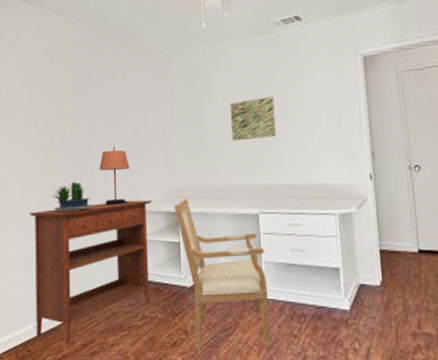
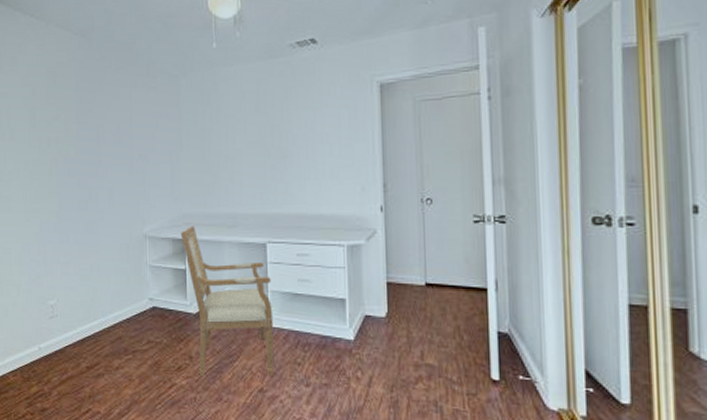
console table: present [29,200,152,346] -> none [33,225,158,367]
potted plant: present [51,181,93,211] -> none [55,205,98,235]
table lamp: present [99,146,131,205] -> none [104,170,137,230]
wall art: present [229,96,276,141] -> none [239,123,287,169]

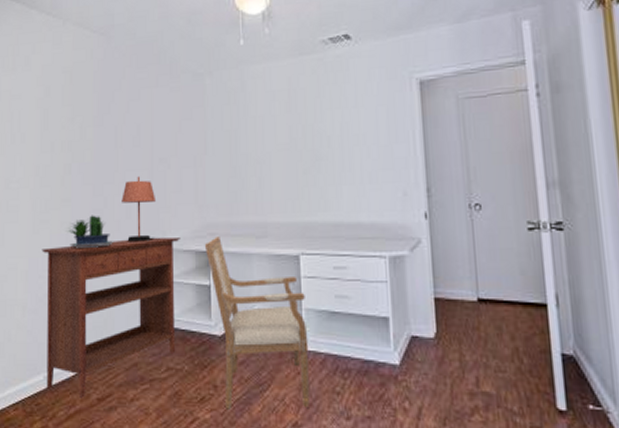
console table: none [33,225,158,367] -> present [42,237,180,400]
potted plant: none [55,205,98,235] -> present [67,215,113,248]
table lamp: none [104,170,137,230] -> present [121,175,157,242]

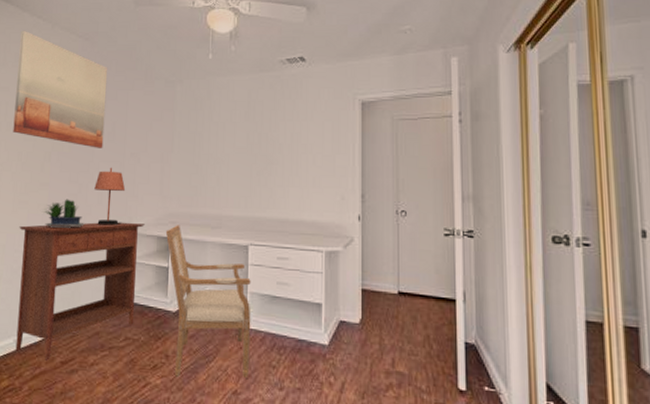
wall art: none [28,29,128,156] -> present [13,30,108,148]

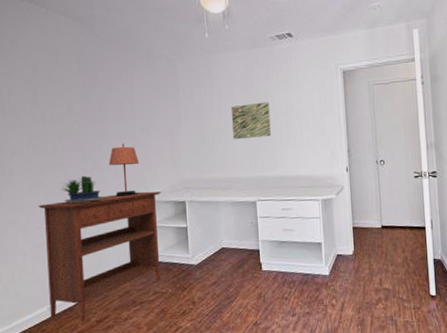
wall art: present [13,30,108,148] -> none [12,15,113,127]
chair: present [165,225,251,378] -> none [181,190,266,318]
wall art: none [228,132,273,173] -> present [231,102,271,140]

